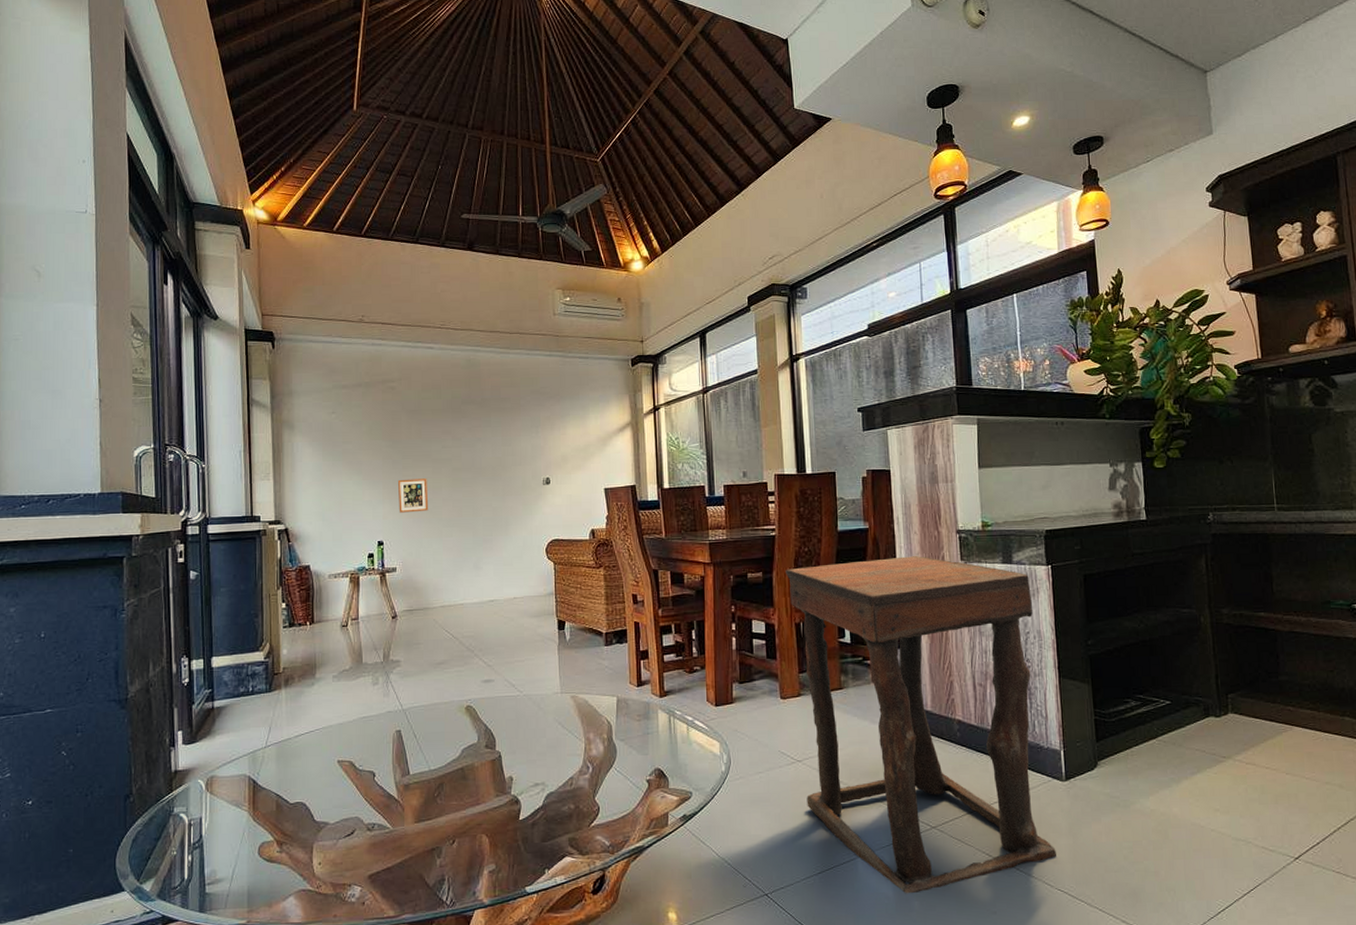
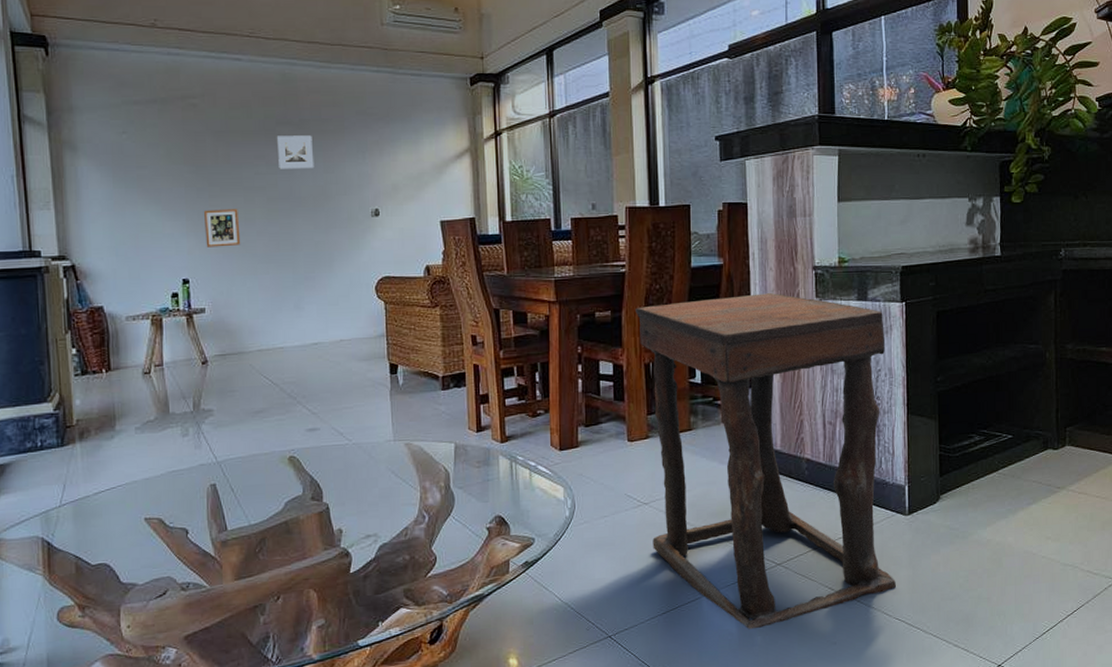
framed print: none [461,413,494,443] -> present [276,135,315,169]

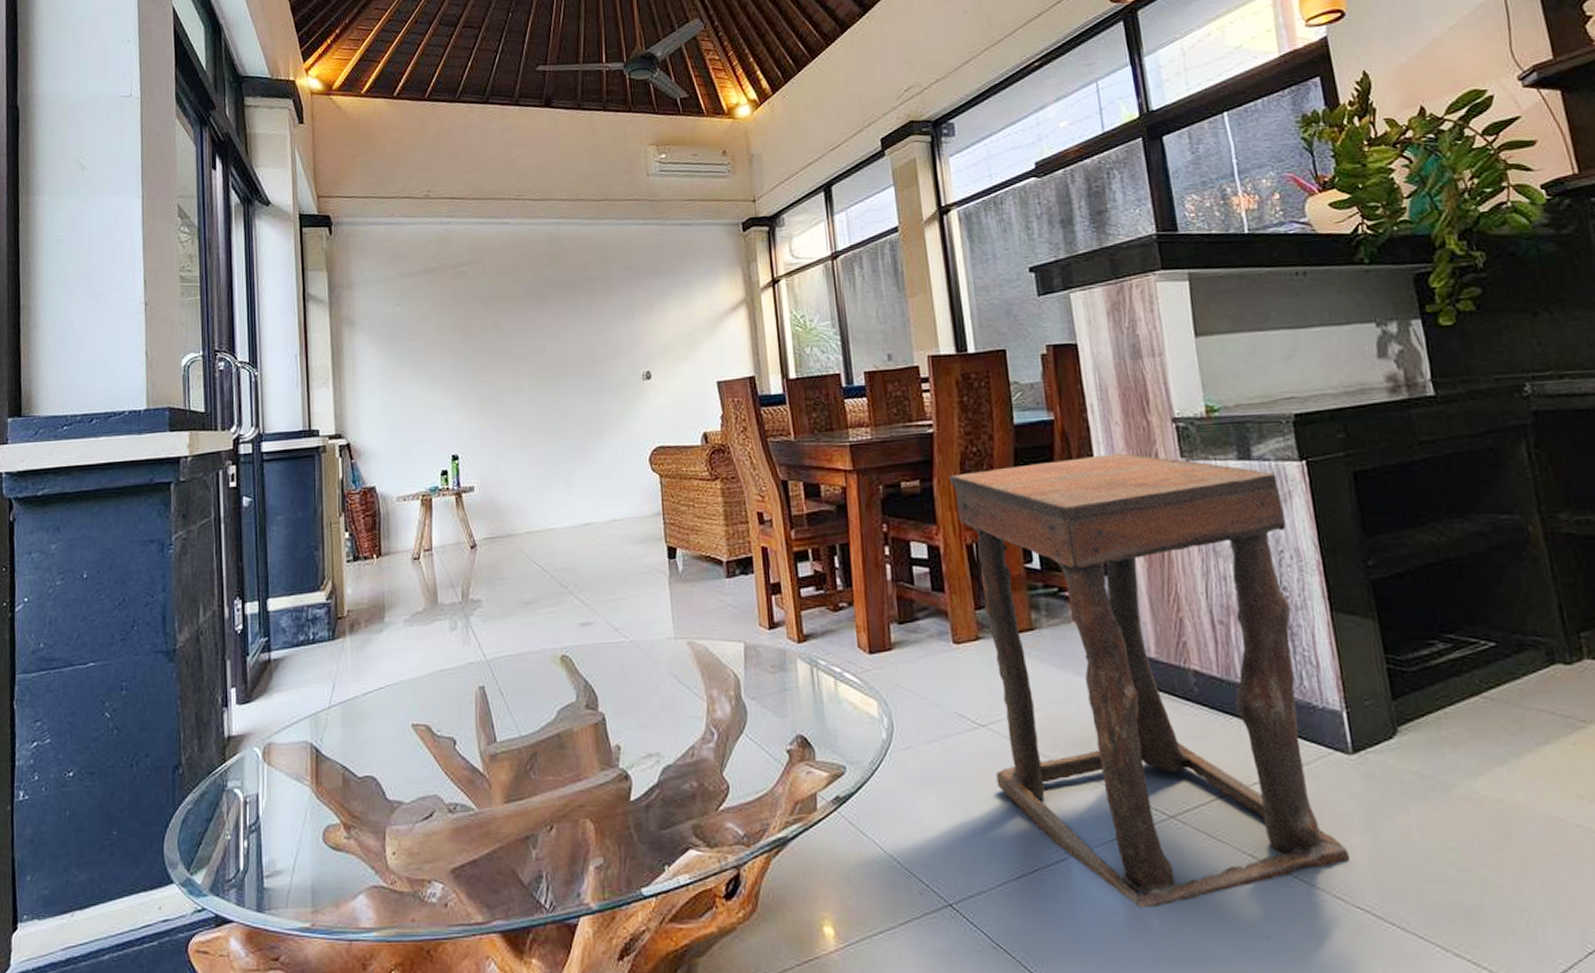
picture frame: present [203,209,241,247] -> none [472,378,509,420]
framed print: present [276,135,315,169] -> none [544,296,583,334]

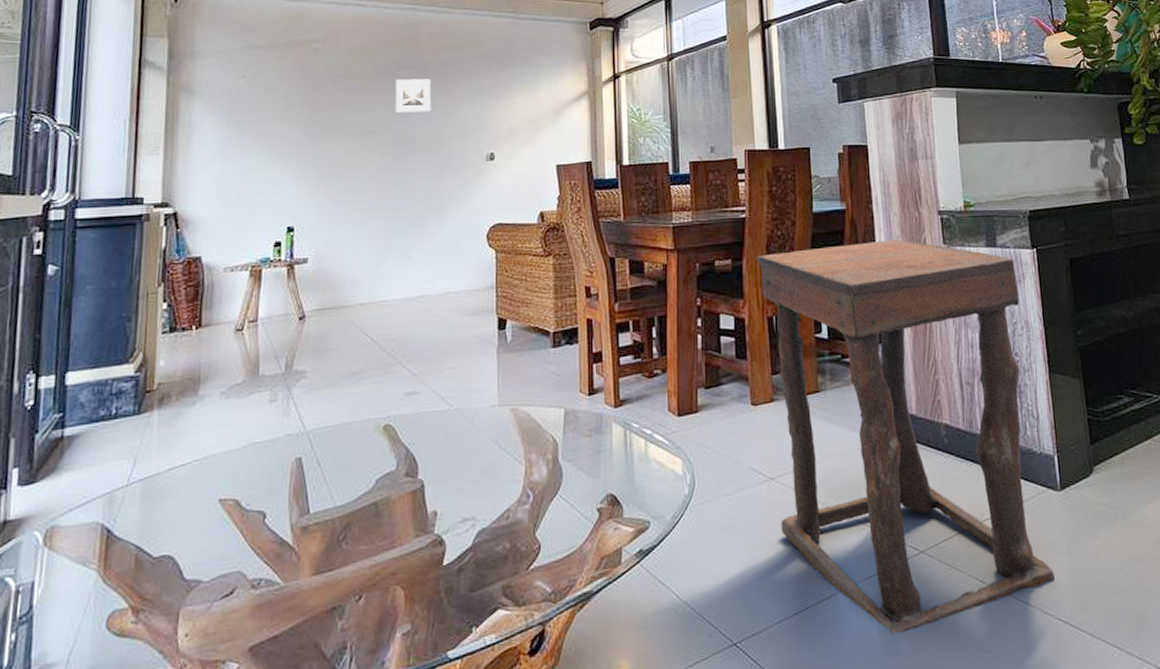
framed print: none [544,296,583,334] -> present [395,79,432,113]

